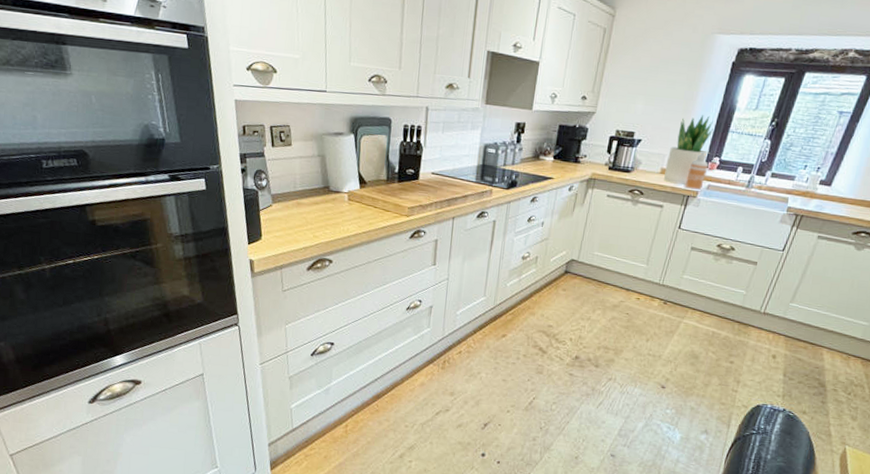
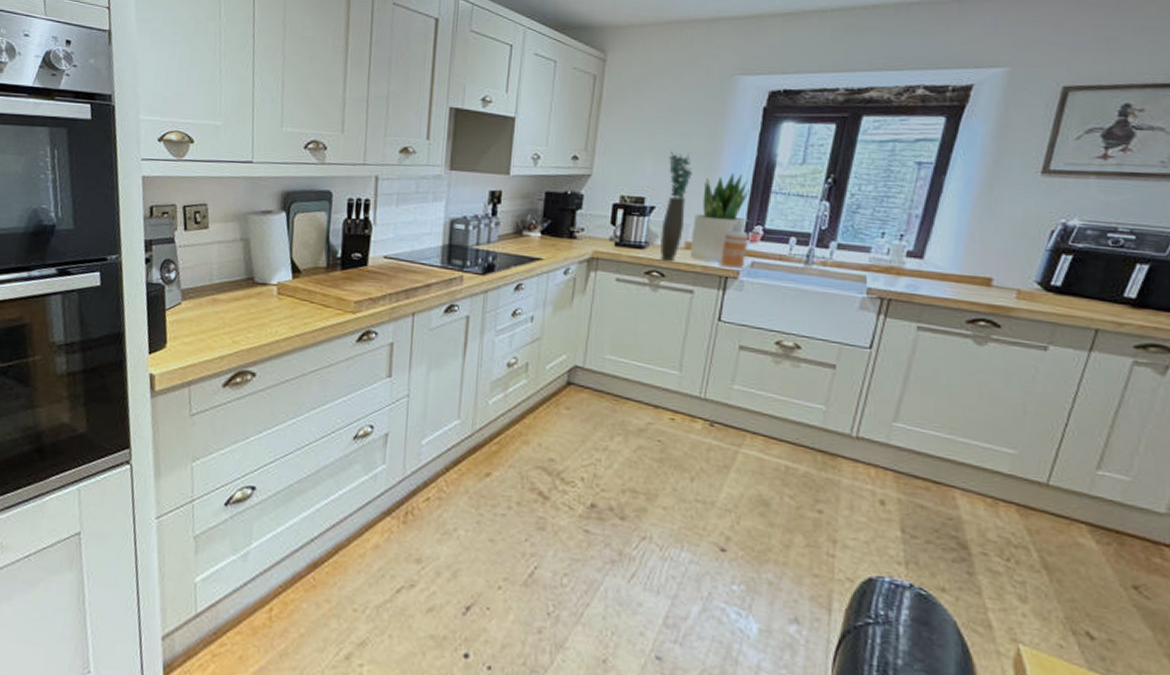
vase: none [641,96,673,183] -> present [660,152,692,262]

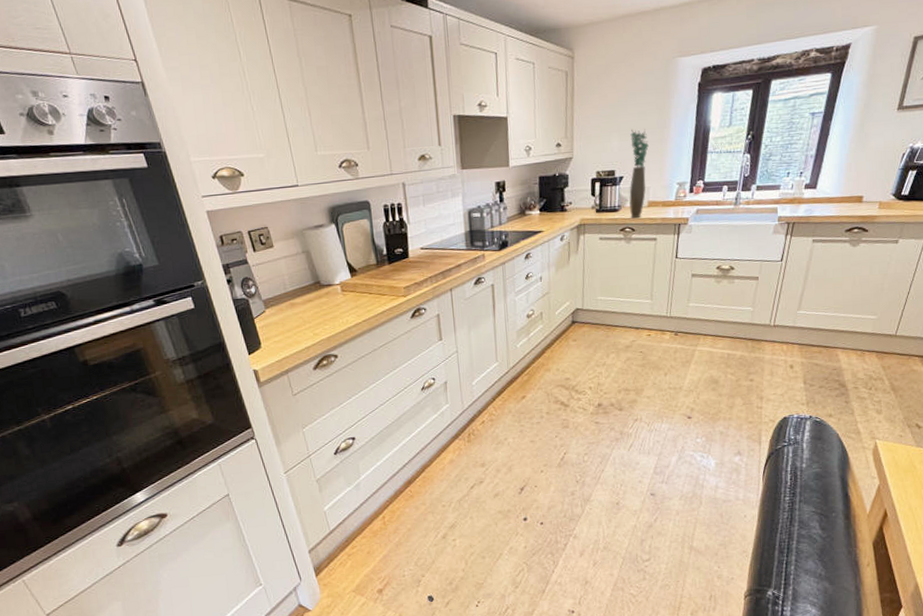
planter: present [691,173,749,262] -> none [651,140,692,215]
soap dispenser: present [720,218,749,270] -> none [674,176,694,218]

